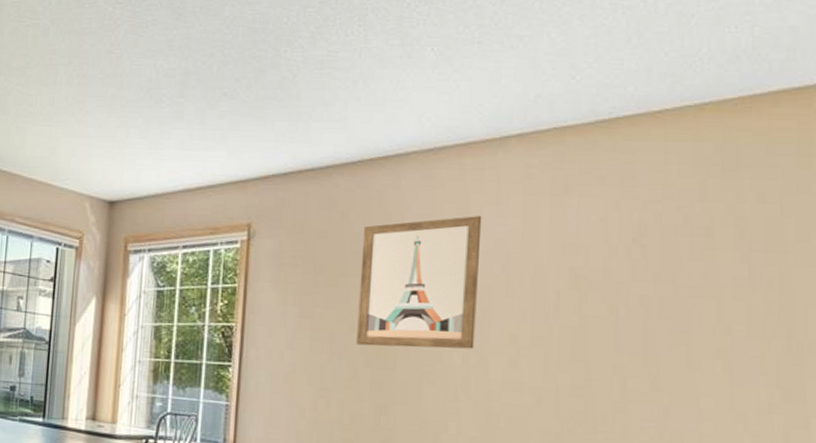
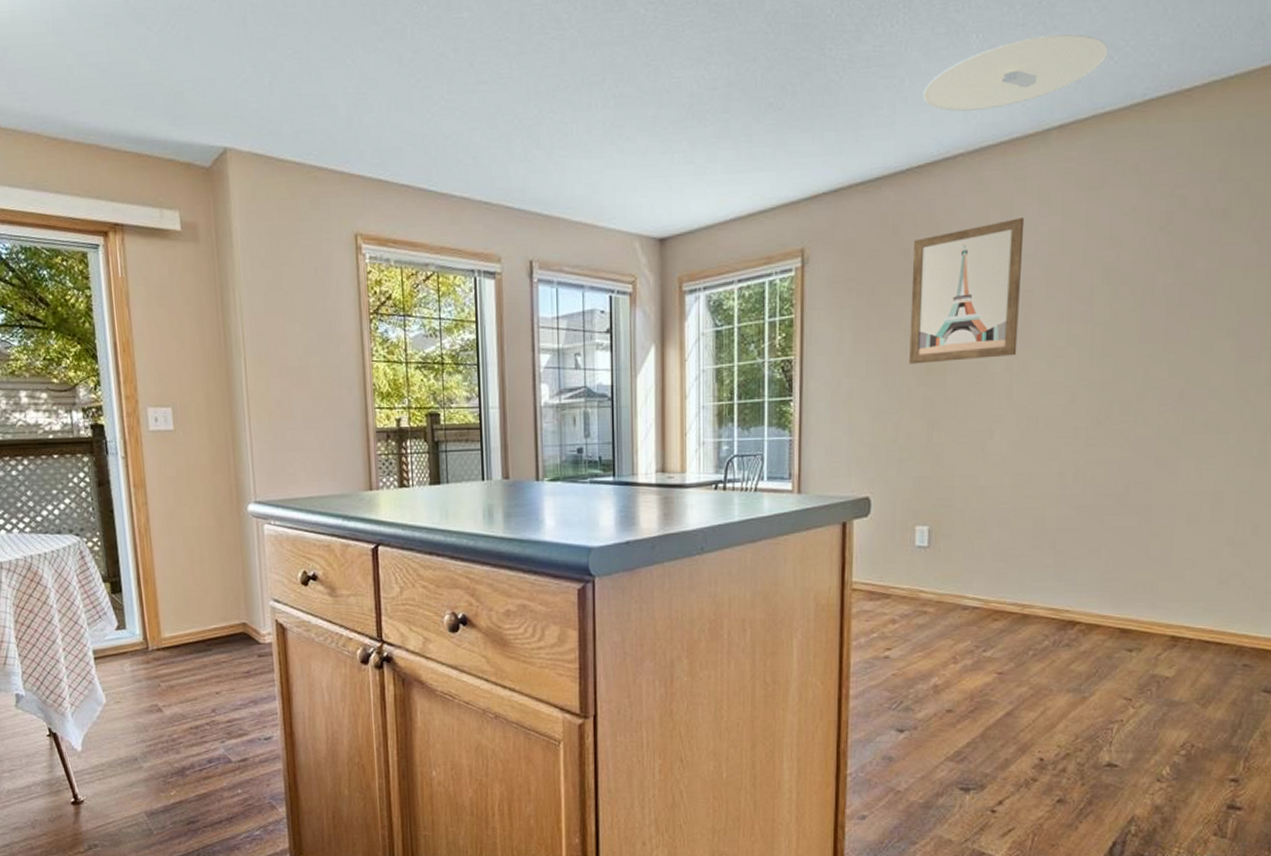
ceiling light: none [376,54,569,114] -> present [923,34,1108,112]

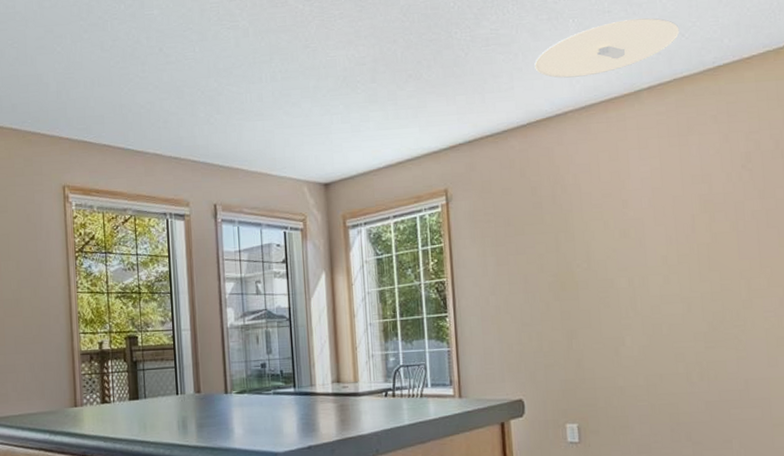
wall art: present [909,218,1025,364] -> none [539,160,636,283]

